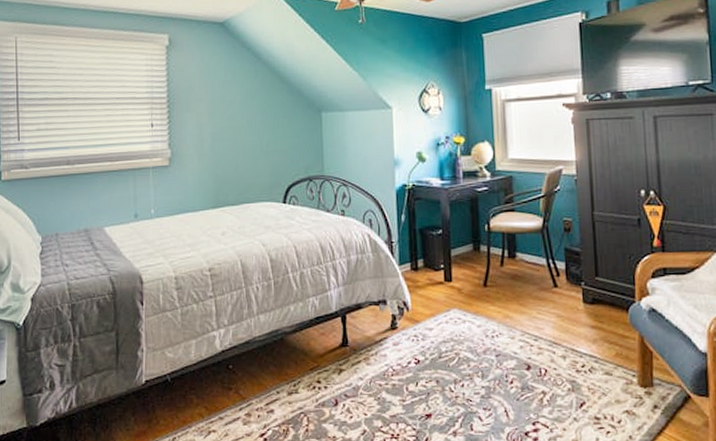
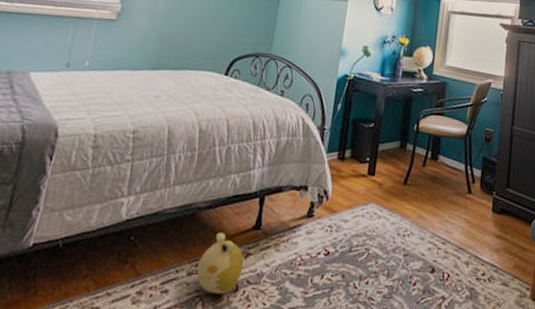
plush toy: none [296,353,339,410] -> present [196,232,244,295]

